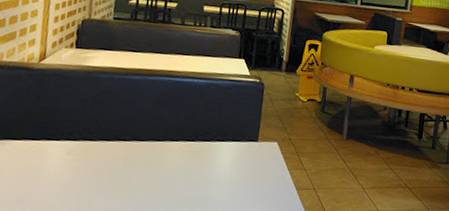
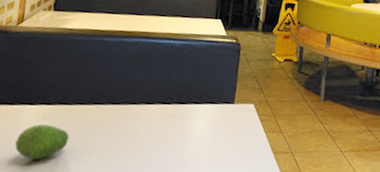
fruit: none [41,159,96,194] -> present [15,124,70,160]

